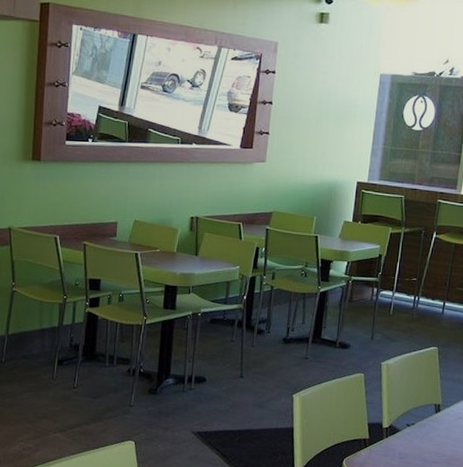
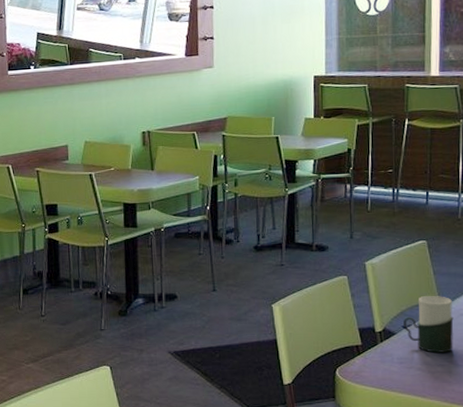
cup: none [408,398,453,451] -> present [403,296,454,353]

